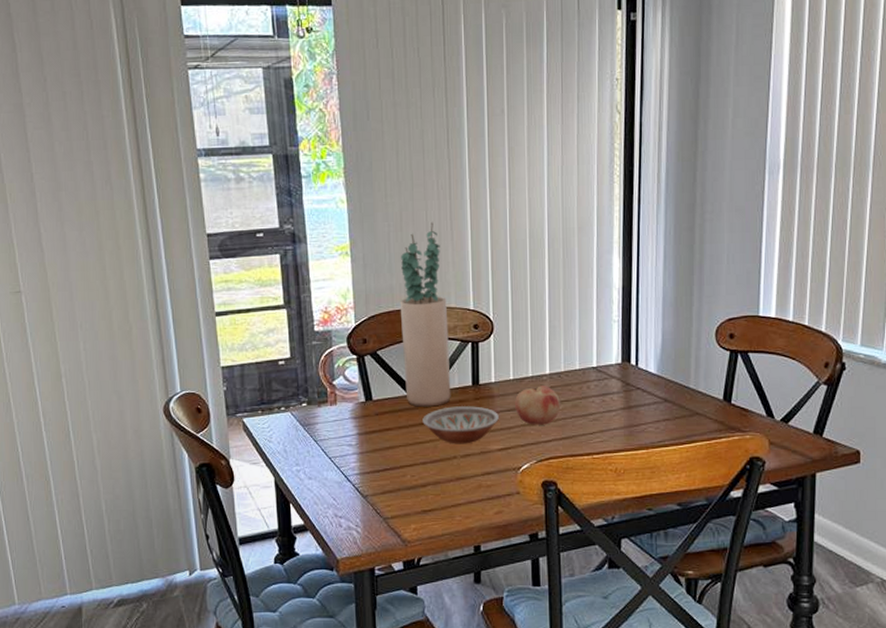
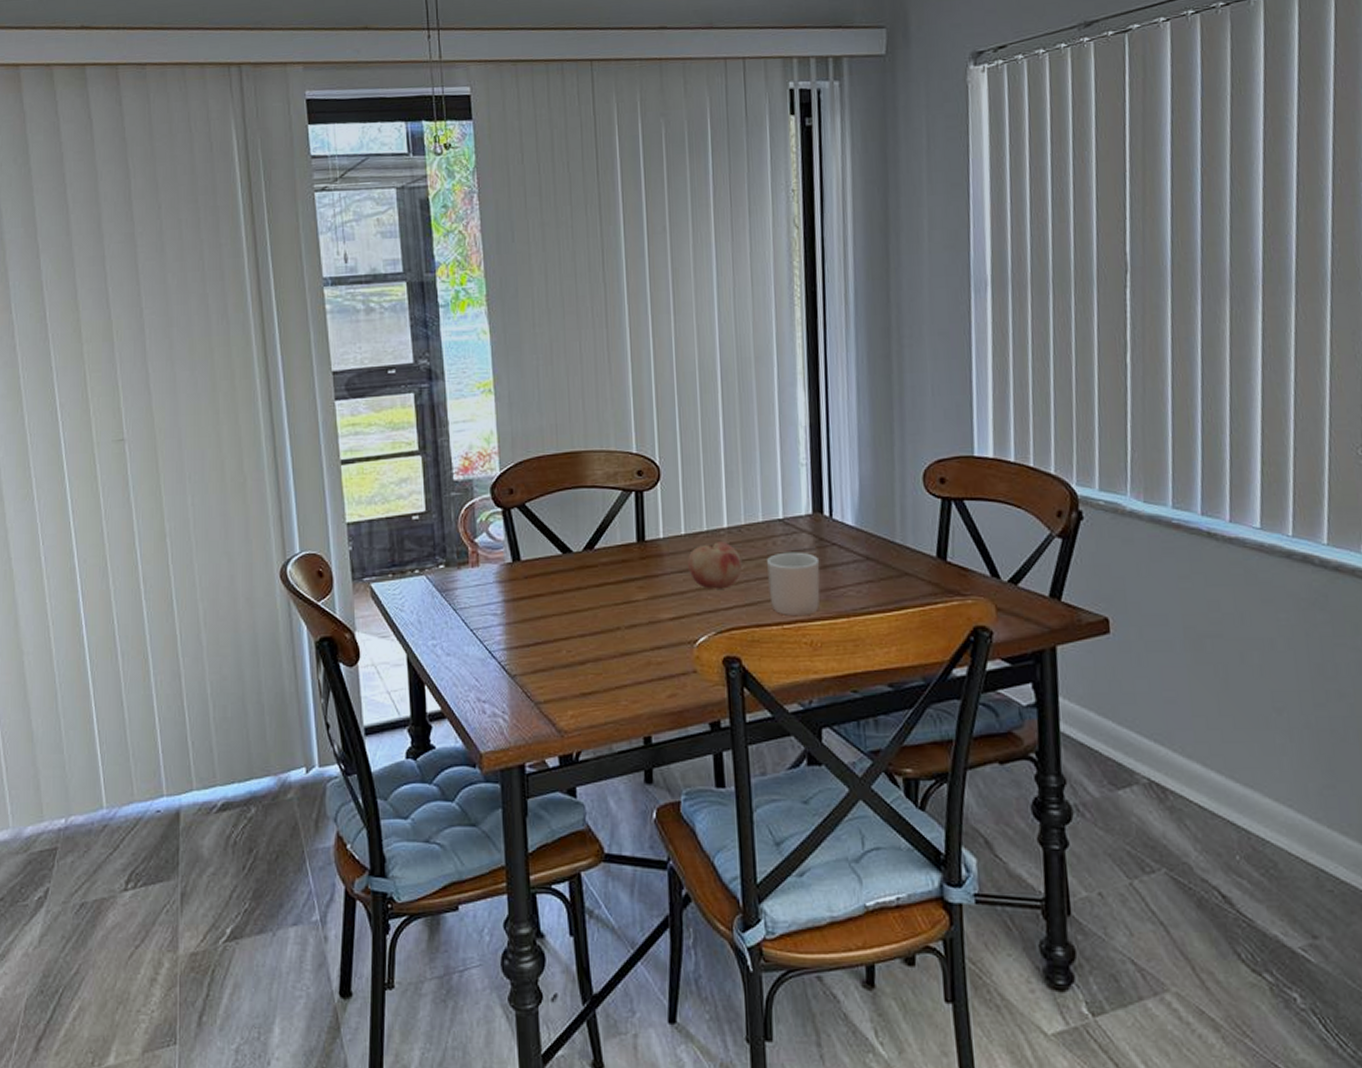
vase: present [400,222,451,407] -> none [551,354,613,568]
bowl: present [422,406,499,444] -> none [579,567,669,613]
mug: none [581,394,626,448] -> present [766,552,821,617]

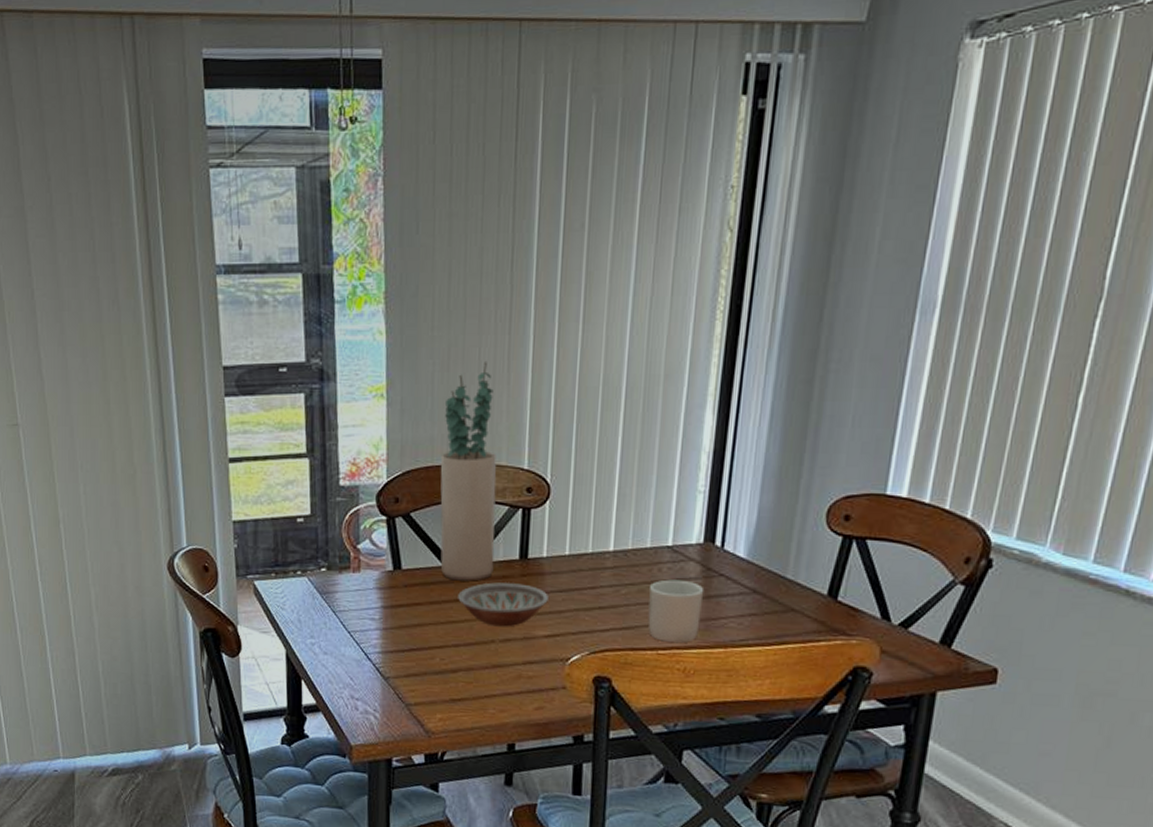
vase: none [551,354,613,568] -> present [440,362,497,581]
bowl: none [579,567,669,613] -> present [458,582,548,627]
fruit: present [688,542,742,589] -> none [569,564,624,611]

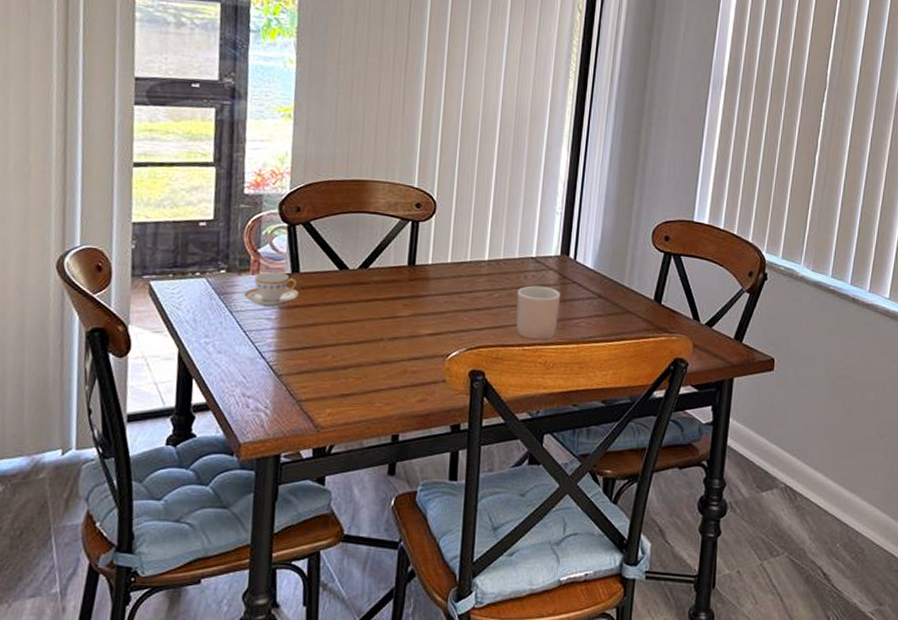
teacup: none [345,569,403,606] -> present [243,272,299,307]
vase: present [440,362,497,581] -> none [336,94,391,285]
bowl: present [458,582,548,627] -> none [351,286,432,327]

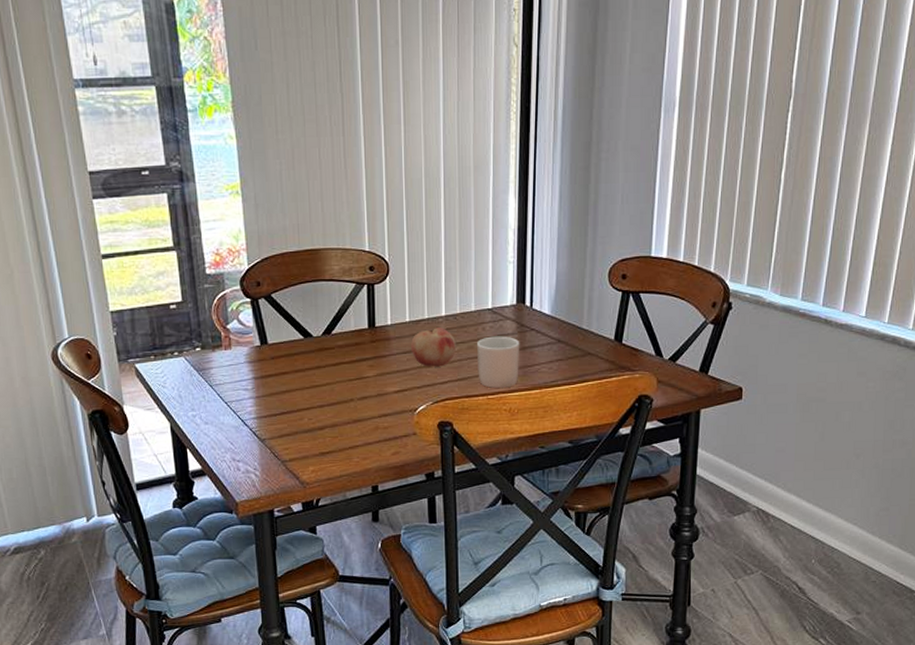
teacup: present [243,272,299,307] -> none [219,346,270,378]
fruit: none [450,271,496,312] -> present [411,327,456,367]

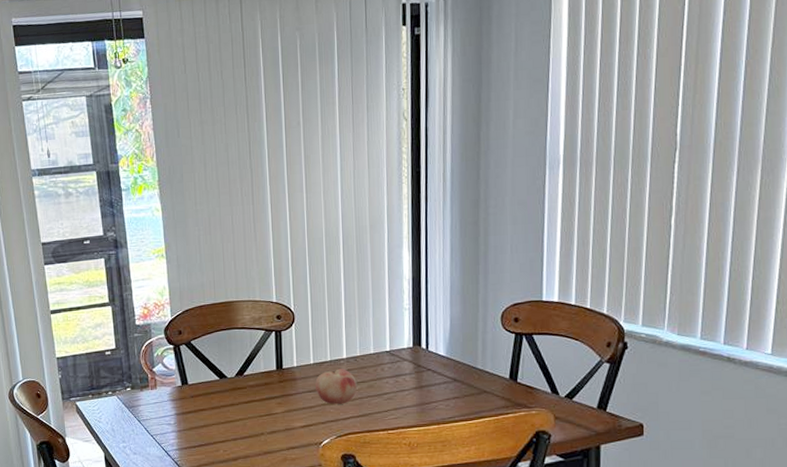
mug: present [476,336,520,389] -> none [376,376,418,425]

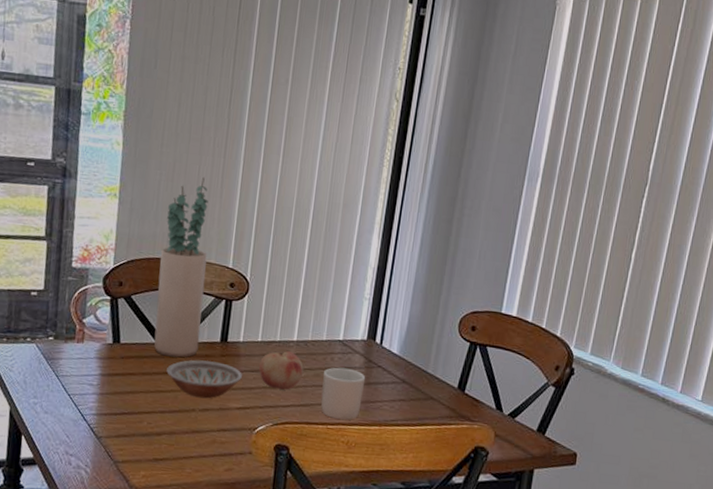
vase: none [210,225,258,390] -> present [154,177,208,358]
bowl: none [233,388,301,422] -> present [166,360,242,399]
mug: none [376,376,418,425] -> present [320,367,366,421]

